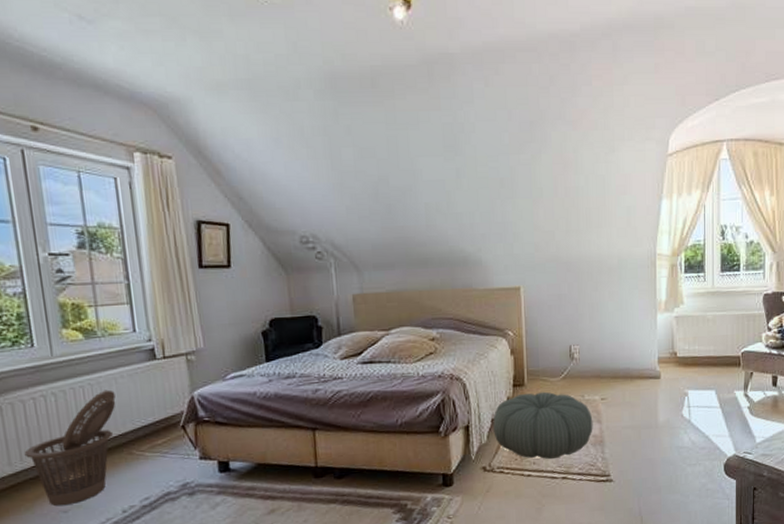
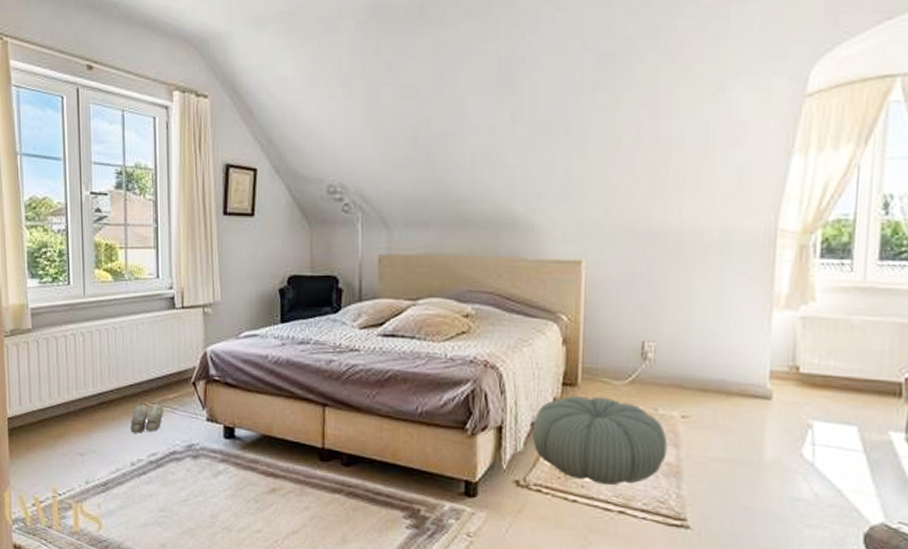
laundry basket: present [24,389,116,506] -> none [53,335,135,449]
slippers: none [118,449,154,482] -> present [130,402,163,433]

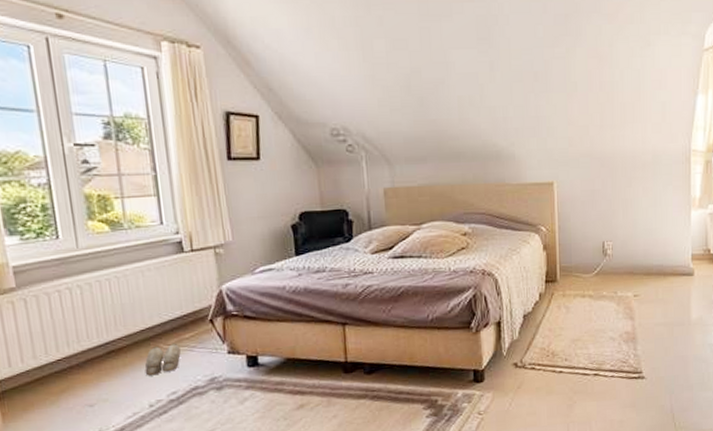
pouf: present [532,395,668,485] -> none [525,288,626,356]

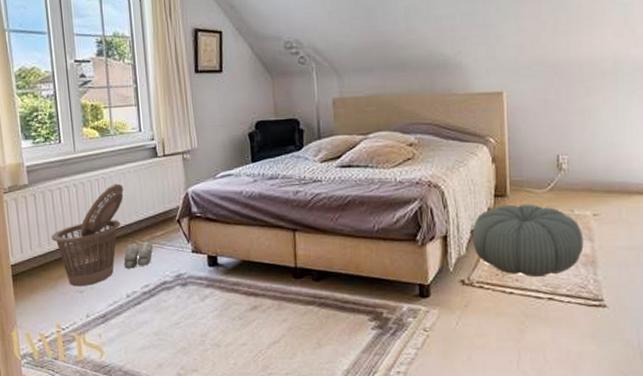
laundry basket: none [49,282,143,400] -> present [51,183,124,287]
pouf: none [525,288,626,356] -> present [472,204,584,277]

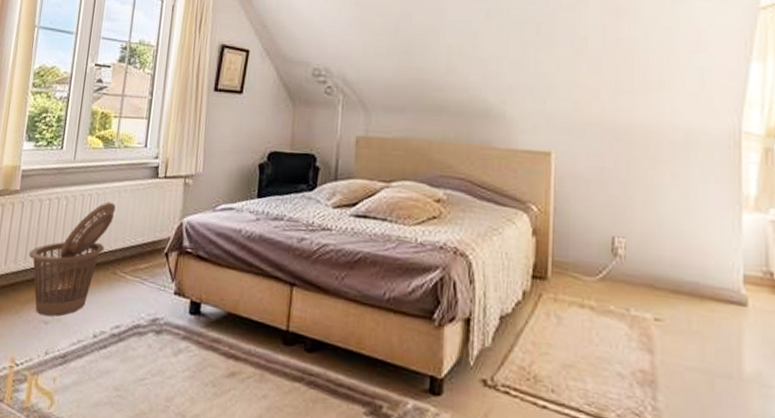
slippers: present [124,239,153,269] -> none [98,271,133,304]
pouf: present [472,204,584,277] -> none [501,290,641,392]

